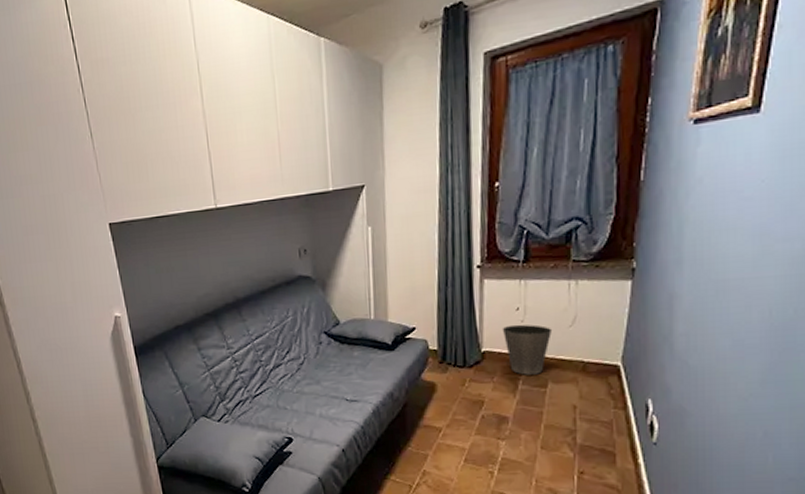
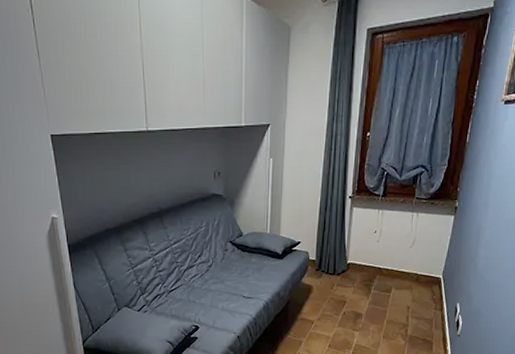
waste basket: present [502,324,553,375] -> none [363,243,399,282]

